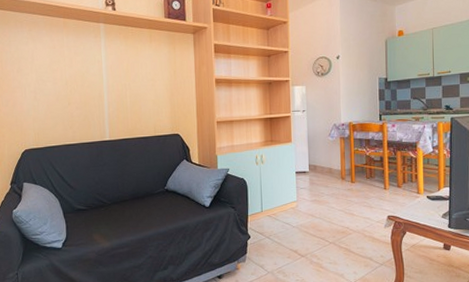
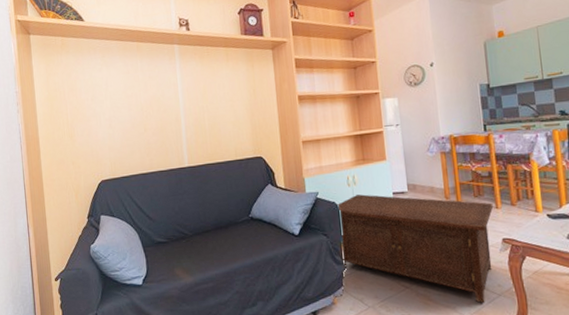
cabinet: none [244,172,382,272] -> present [336,194,494,304]

